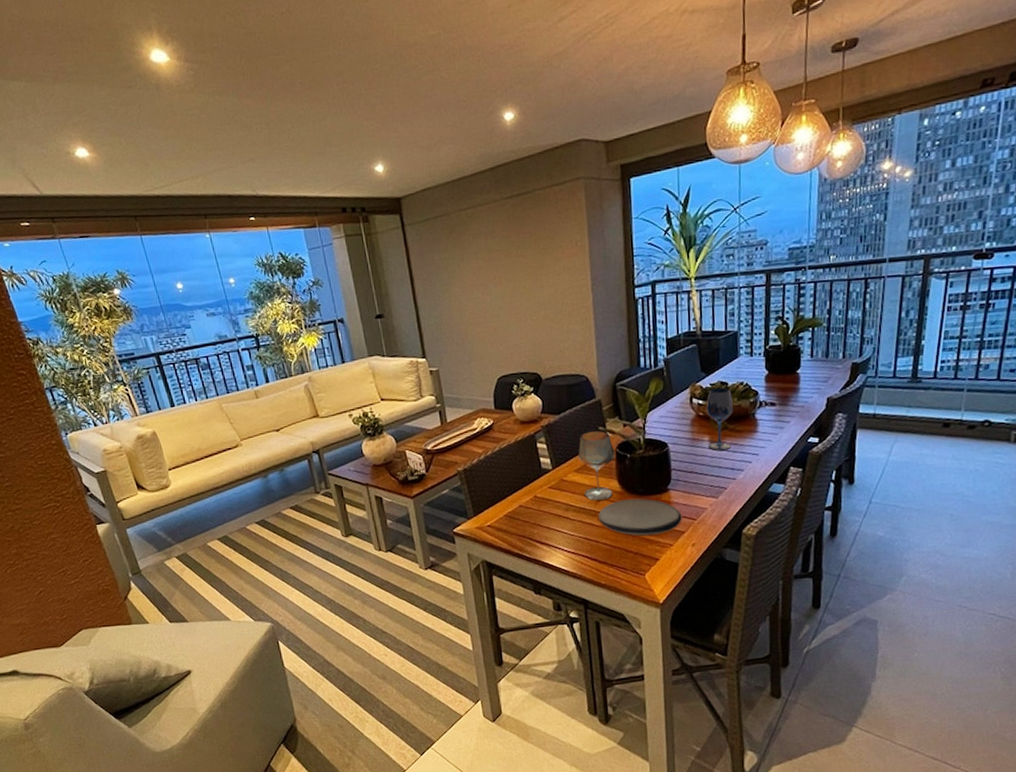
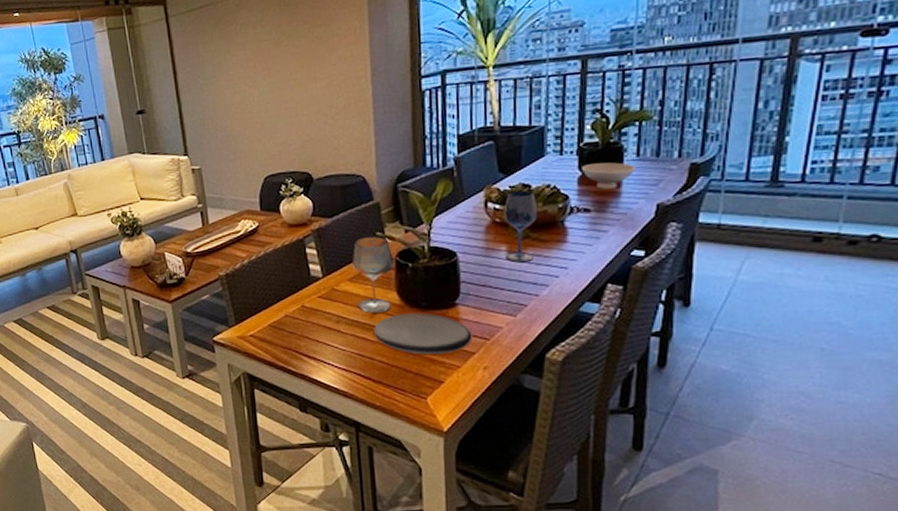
bowl: none [768,362,811,386] -> present [582,162,636,189]

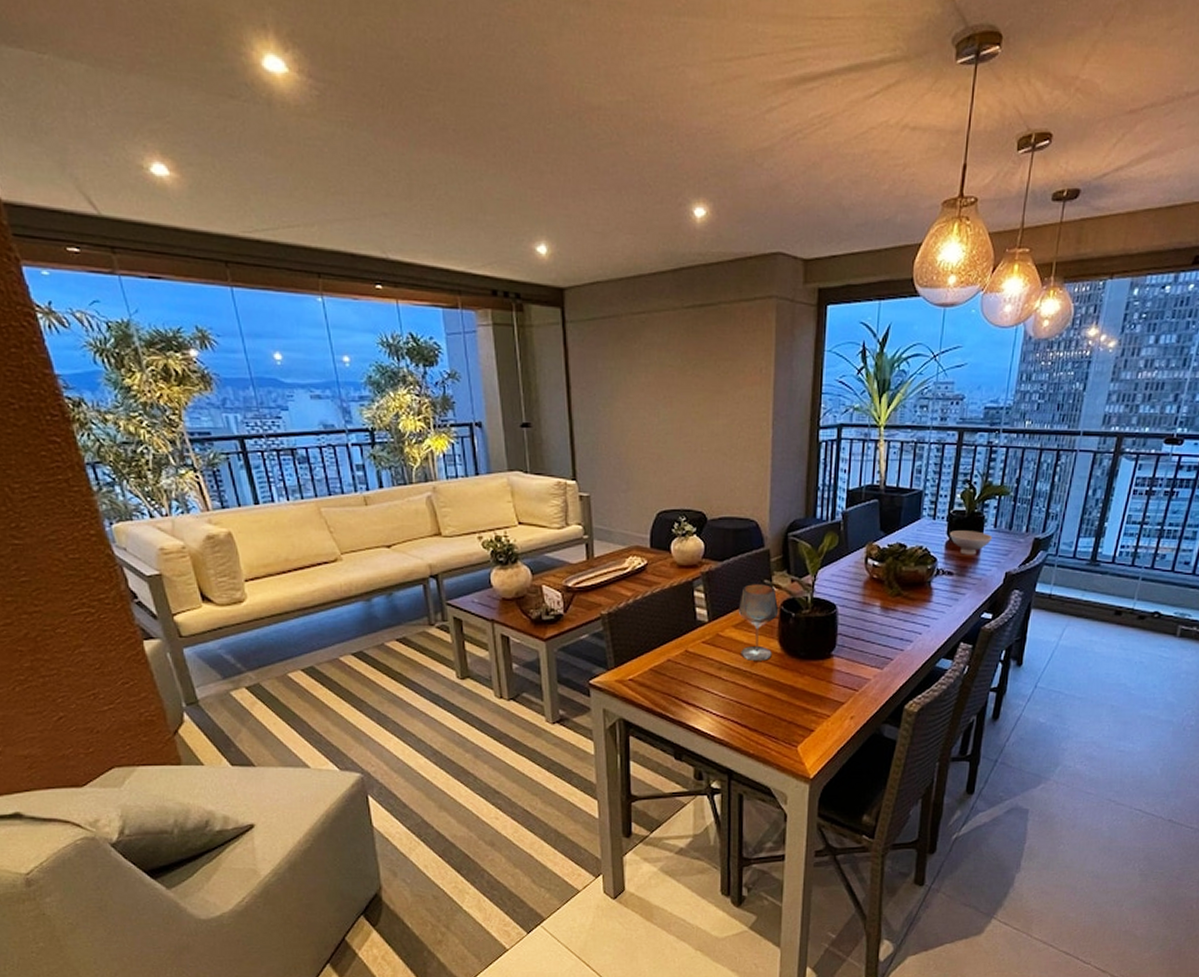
plate: present [373,313,473,356] -> none [753,662,843,705]
wineglass: present [504,190,537,263] -> none [879,549,910,619]

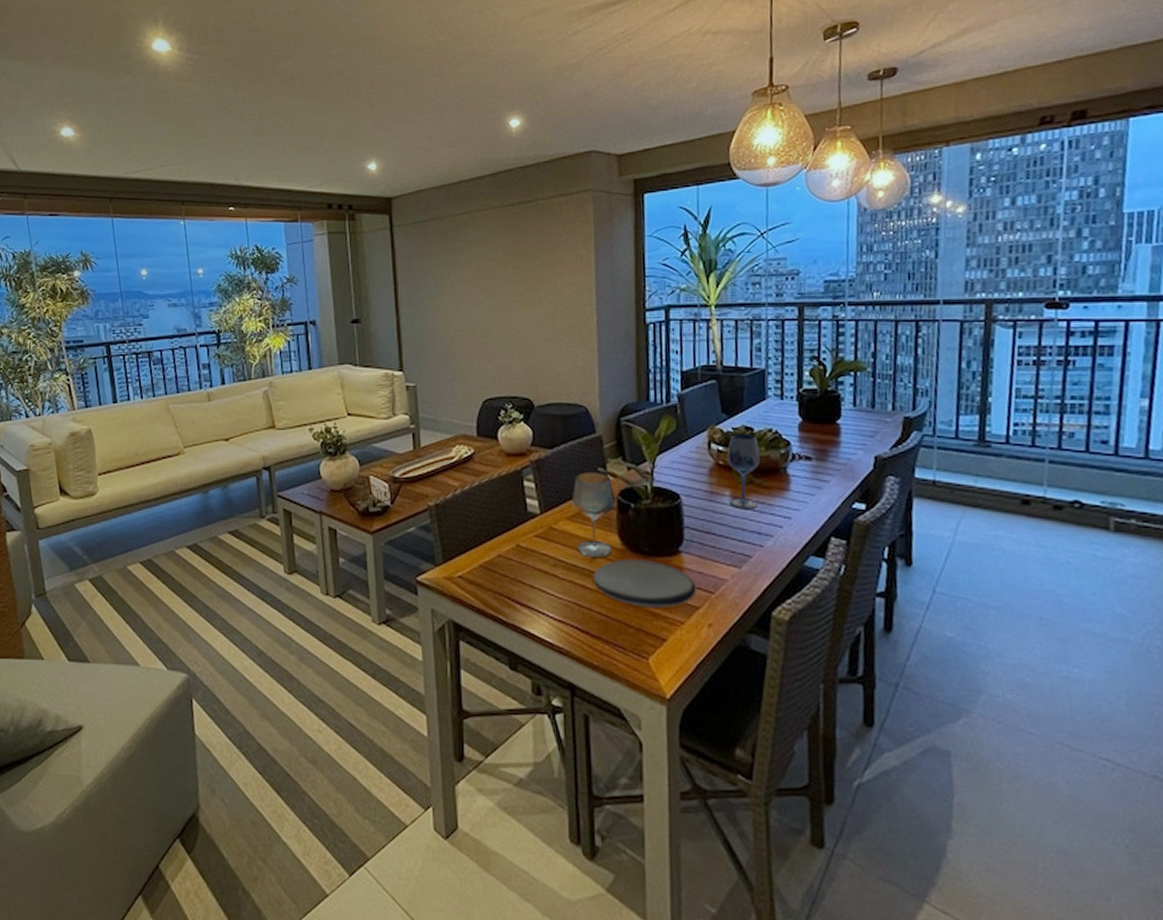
plate: none [753,662,843,705] -> present [592,559,697,610]
wineglass: none [879,549,910,619] -> present [727,433,760,510]
bowl: present [950,530,993,555] -> none [802,411,854,437]

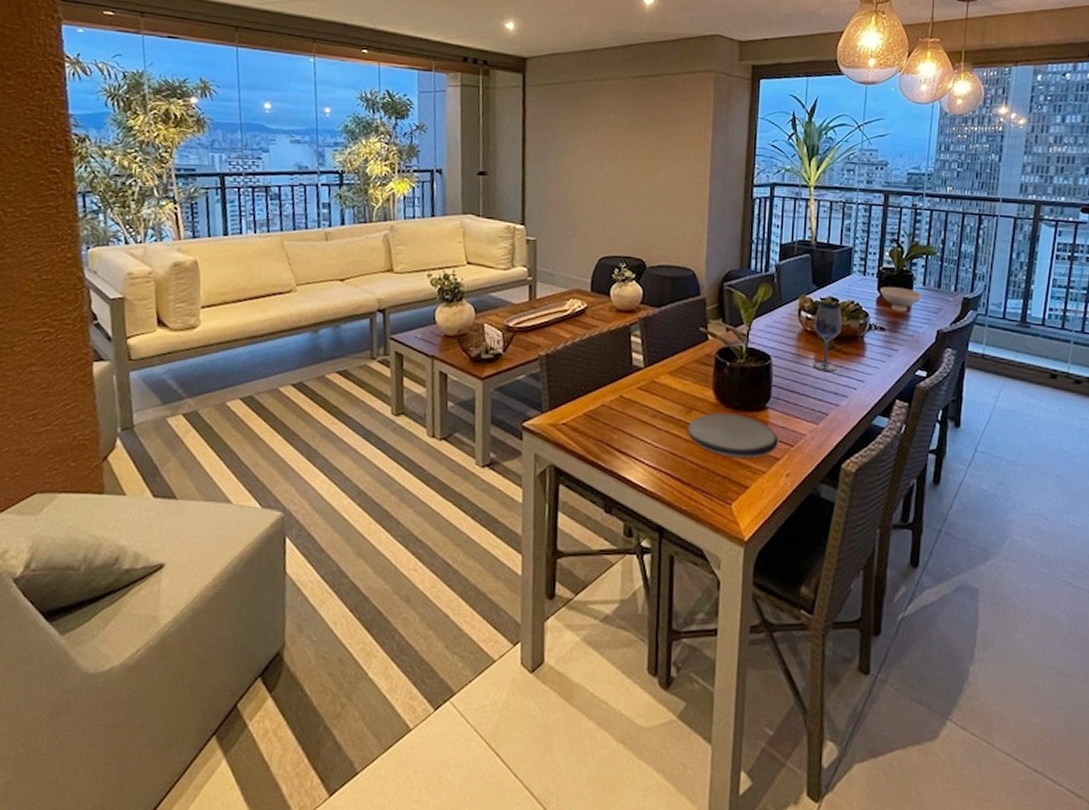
wine glass: present [571,472,616,557] -> none [673,331,714,410]
bowl: none [802,411,854,437] -> present [880,287,922,312]

